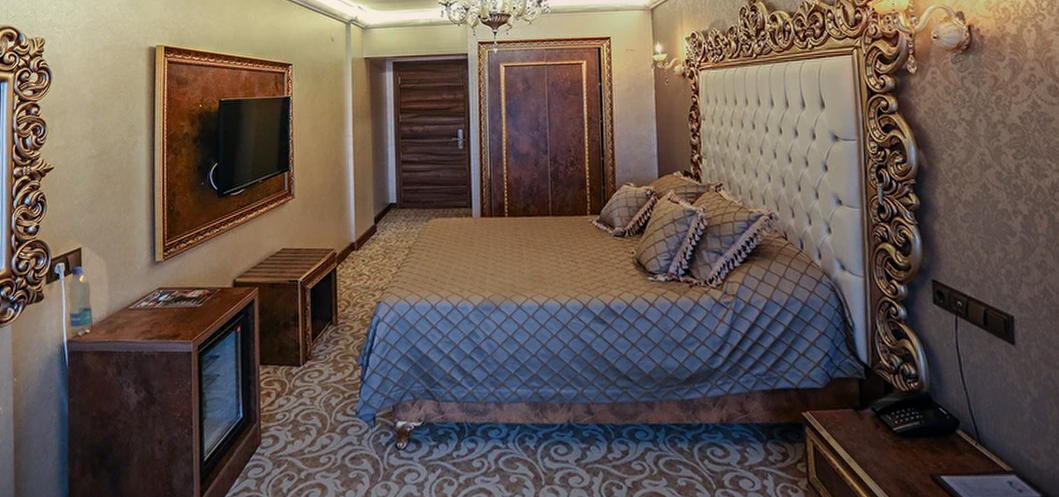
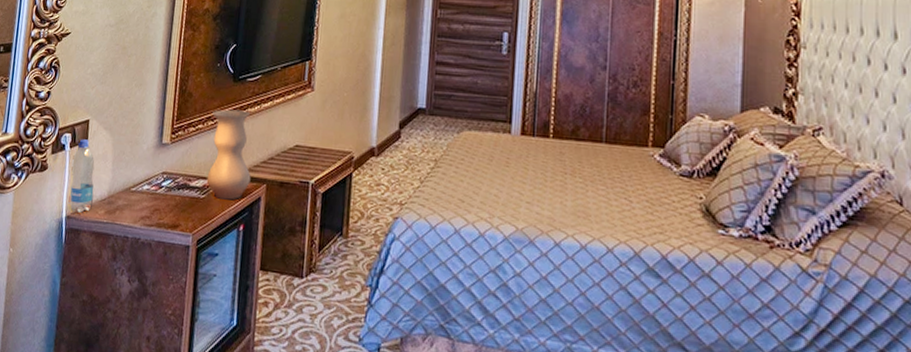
vase: none [201,223,243,306] -> present [206,109,251,201]

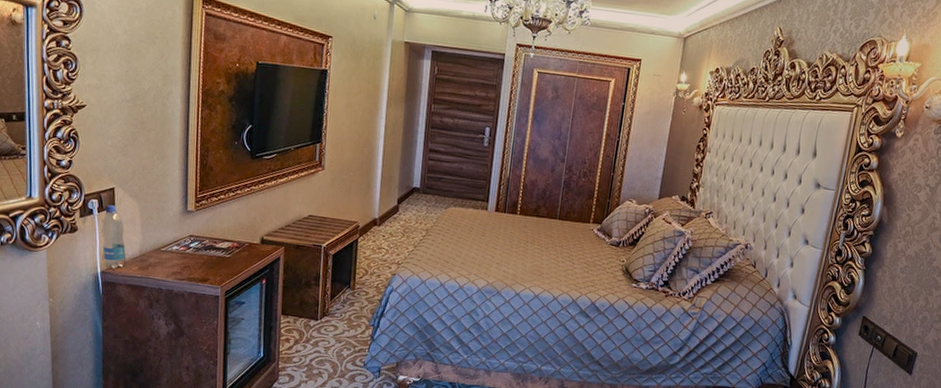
vase: present [206,109,251,201] -> none [231,183,271,260]

